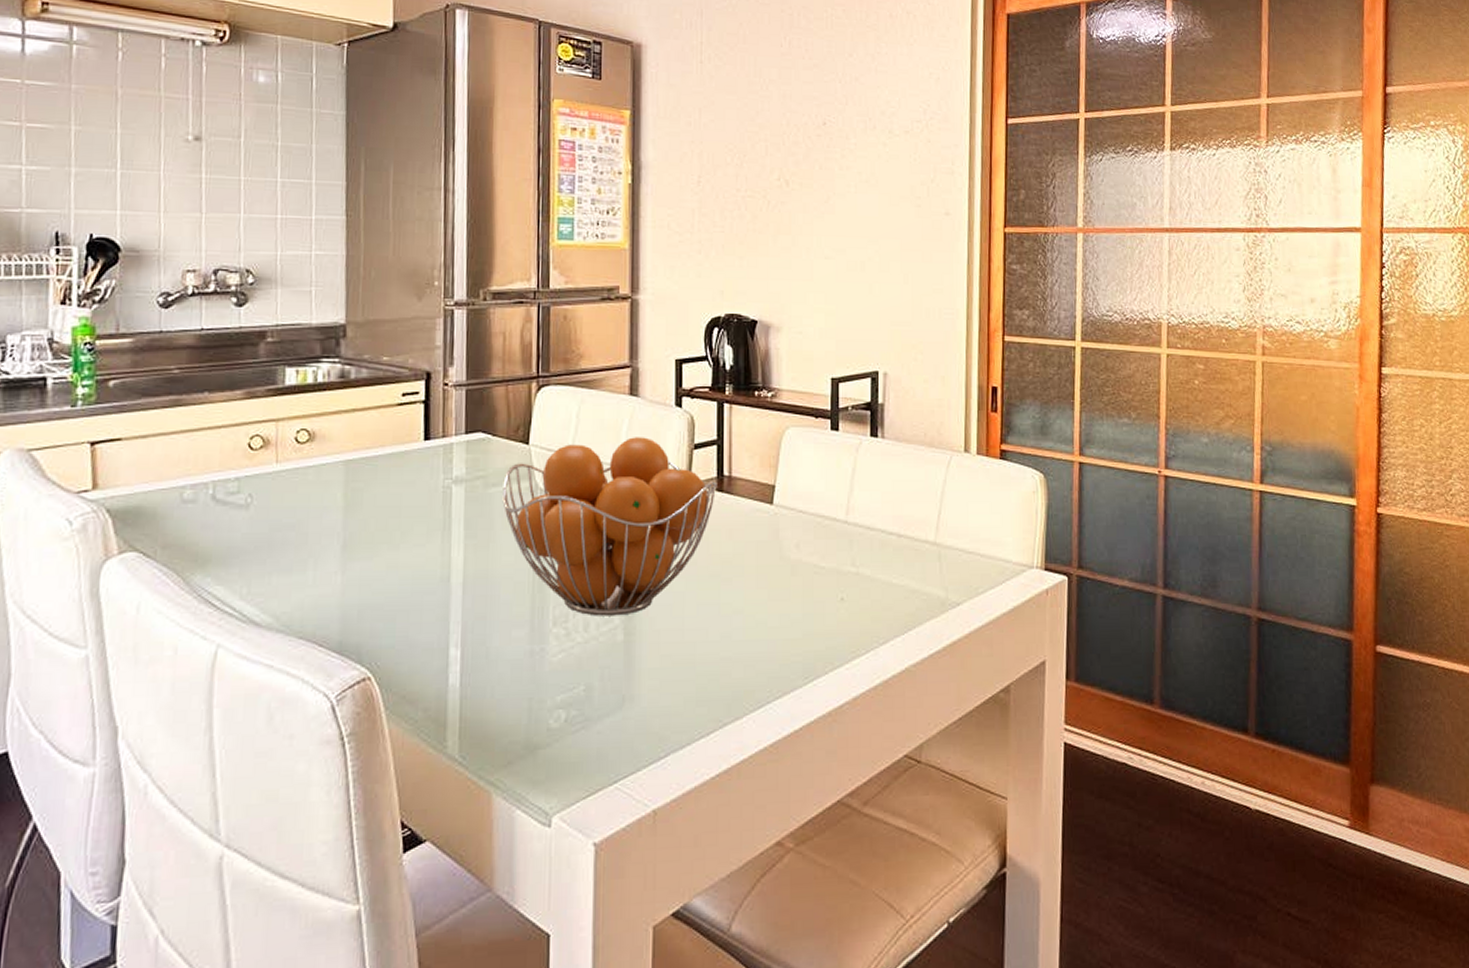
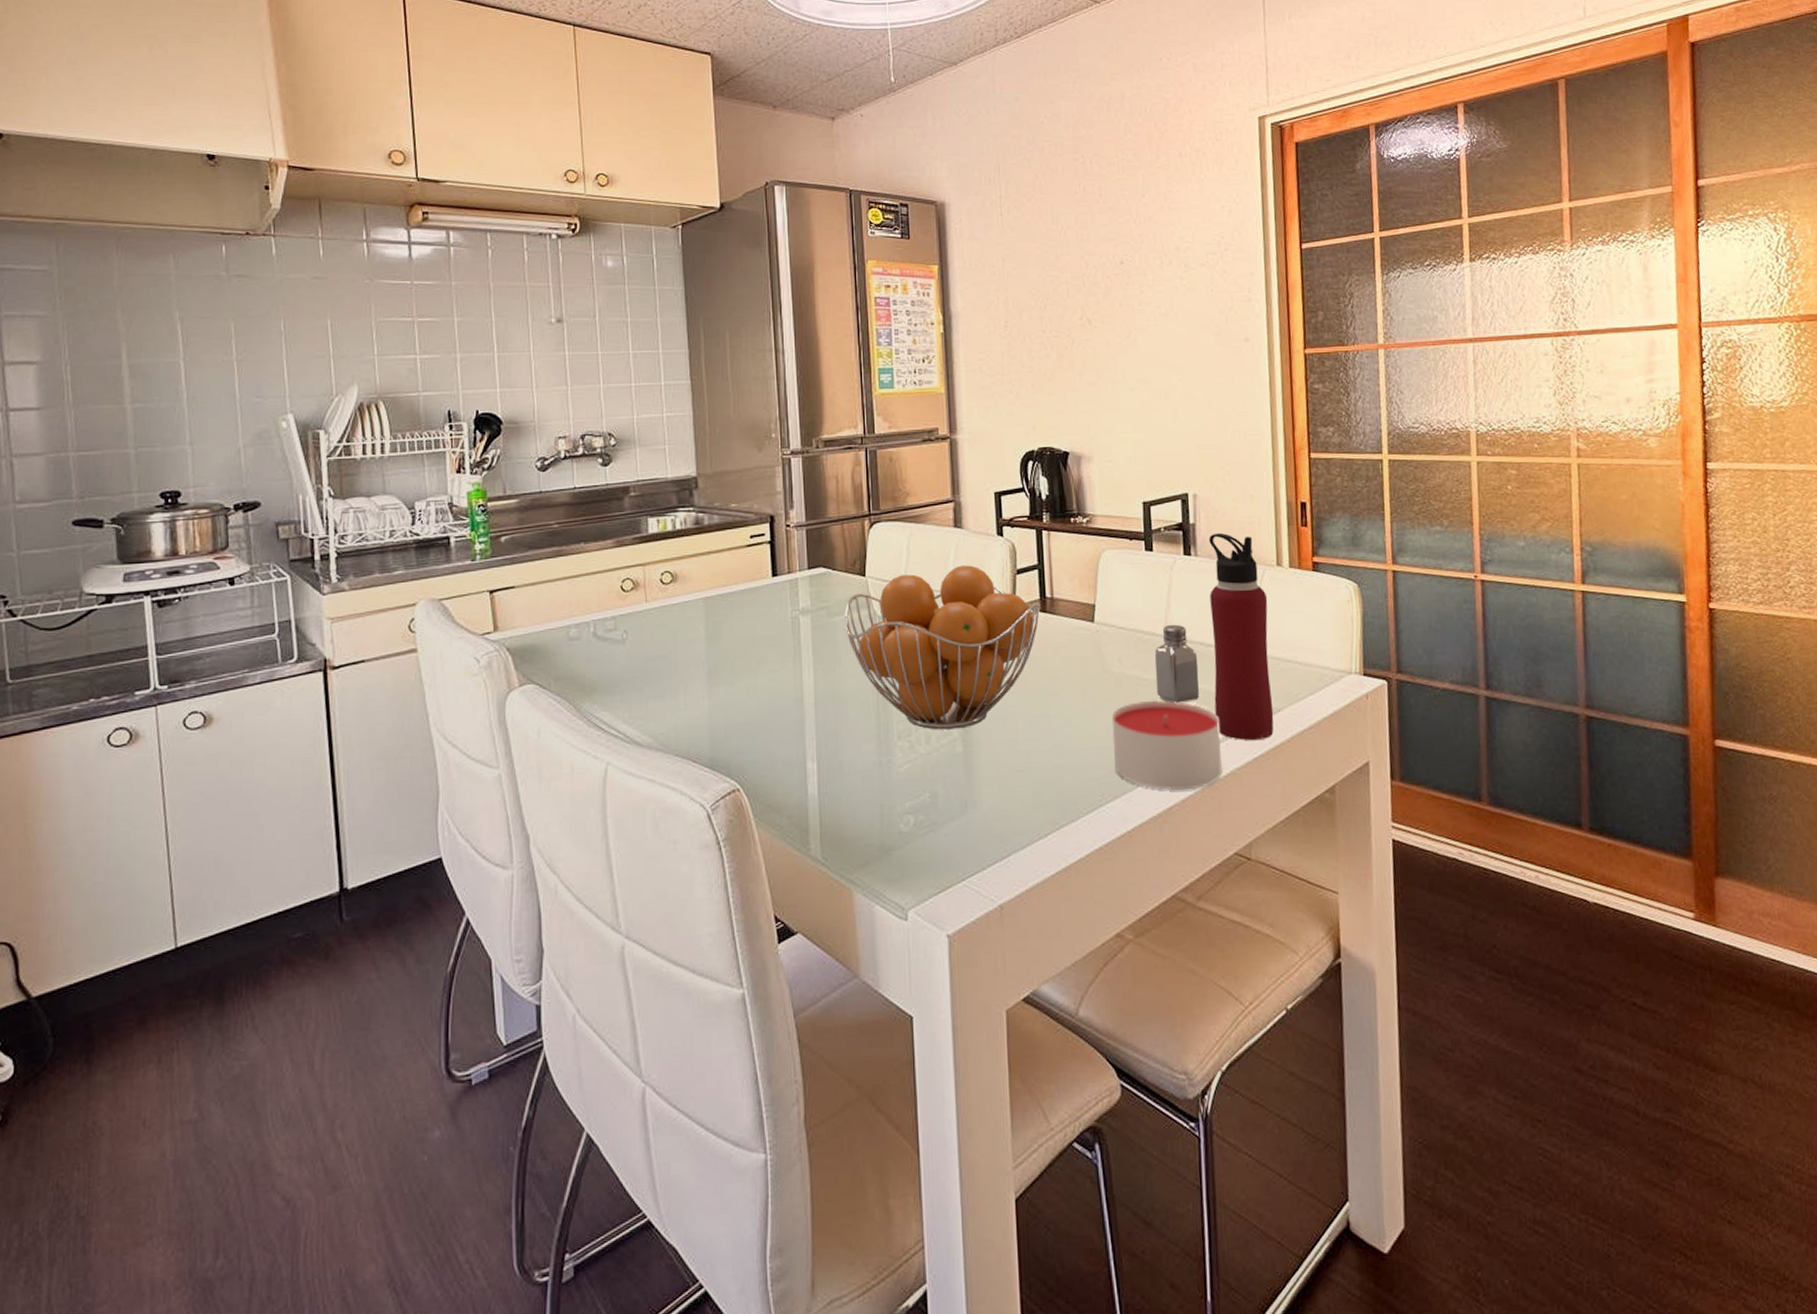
candle: none [785,591,898,687] -> present [1111,700,1223,790]
saltshaker: none [834,509,879,594] -> present [1154,624,1200,703]
water bottle: none [893,414,953,636] -> present [1208,532,1274,741]

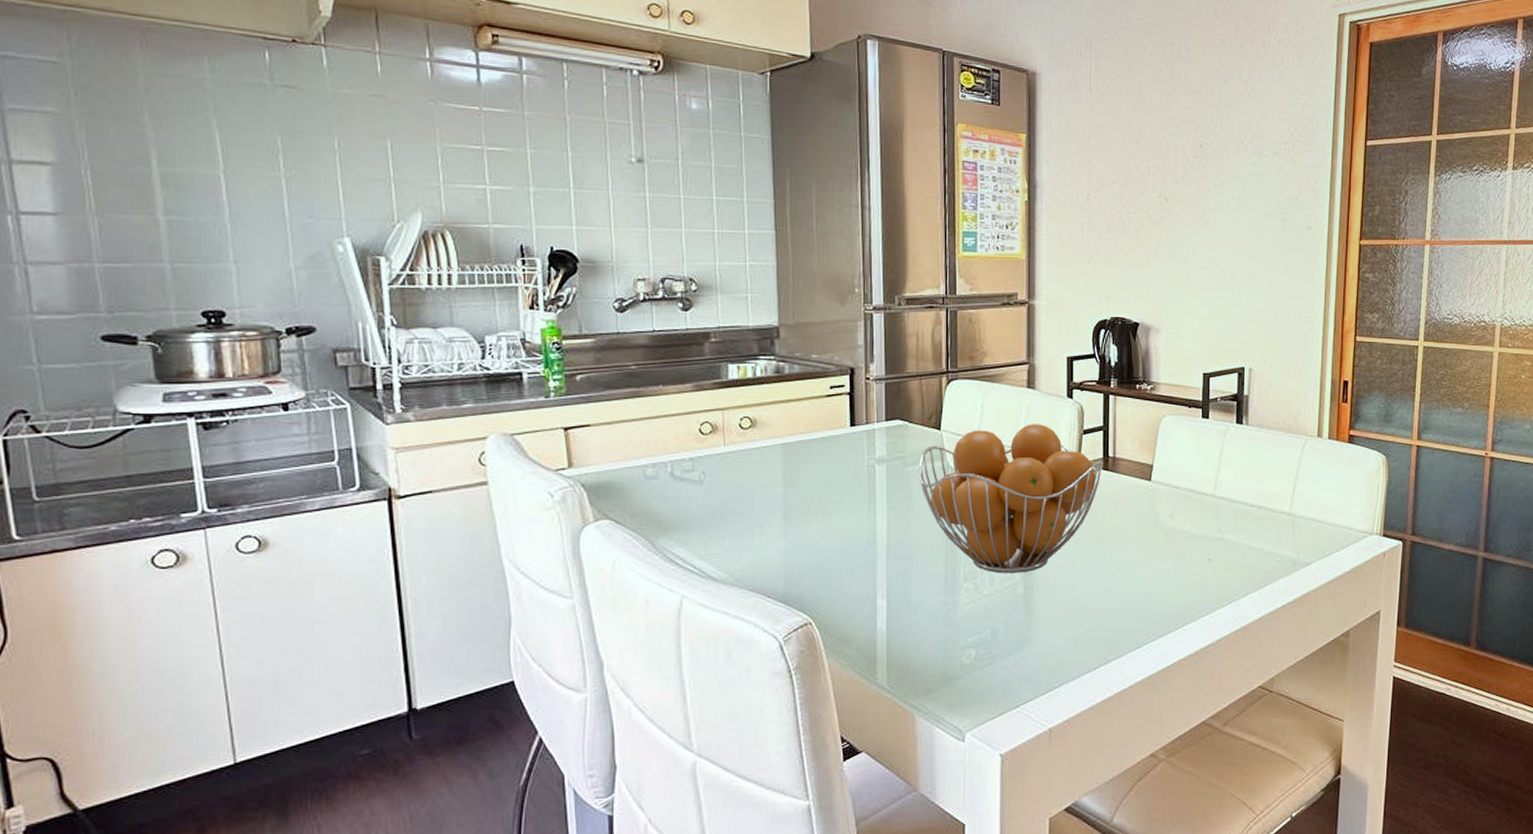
candle: present [1111,700,1223,790] -> none [1160,553,1256,632]
saltshaker: present [1154,624,1200,703] -> none [1202,485,1241,556]
water bottle: present [1208,532,1274,741] -> none [1252,404,1307,590]

